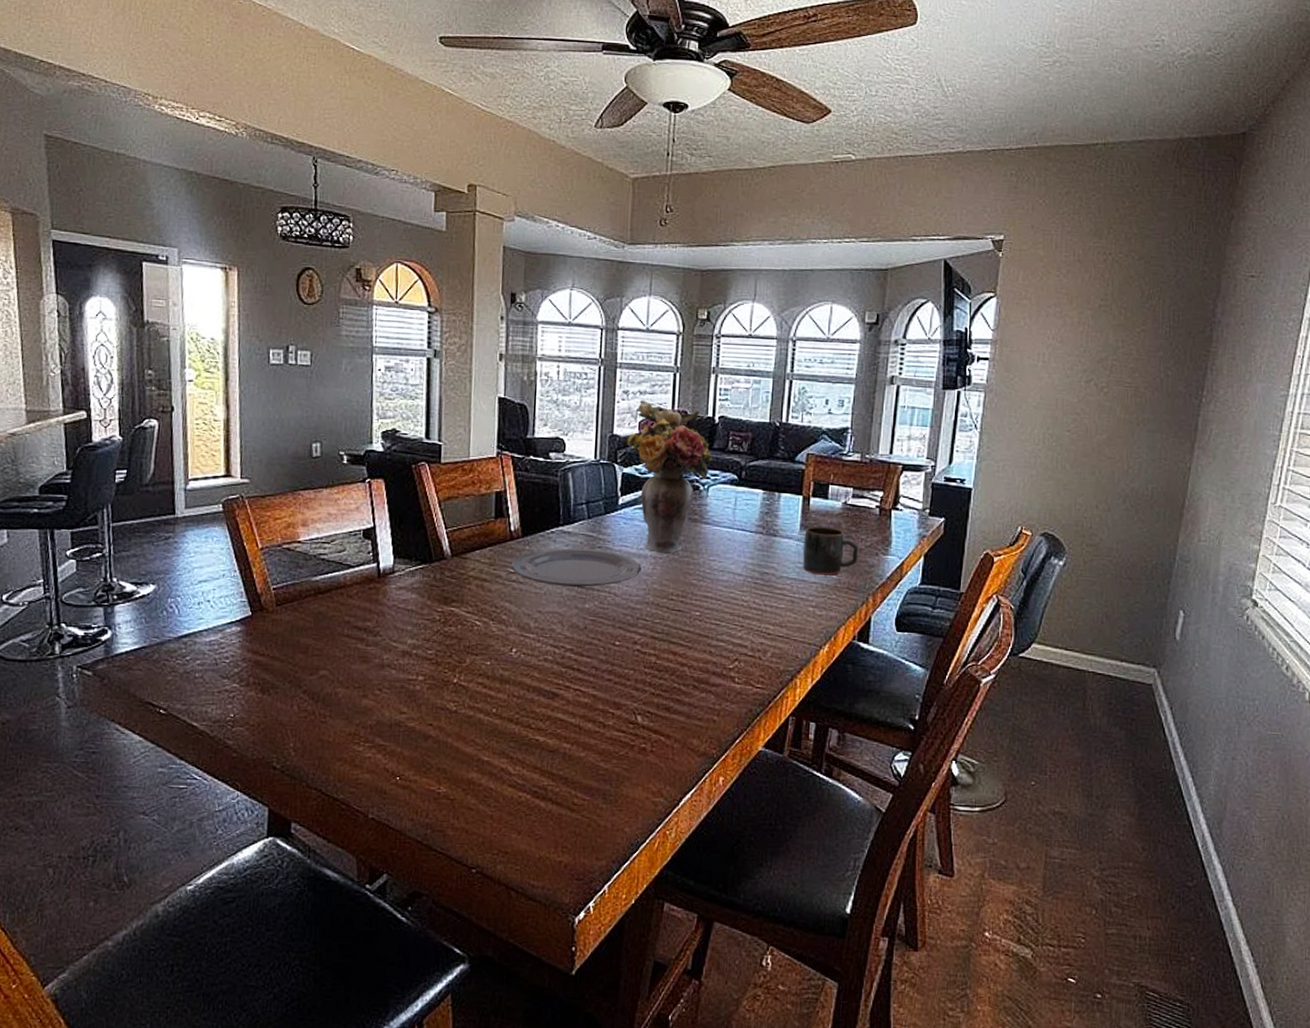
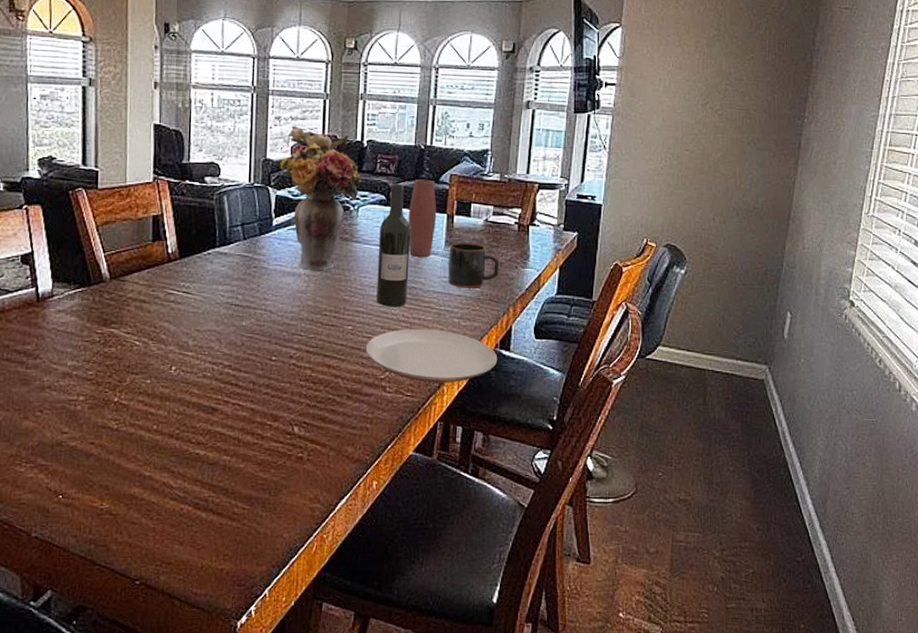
plate: present [511,548,642,587] -> none [169,268,296,306]
plate: none [713,616,855,676] -> present [365,328,498,383]
wine bottle: none [726,463,764,594] -> present [376,184,411,307]
vase: none [761,458,792,541] -> present [408,179,437,257]

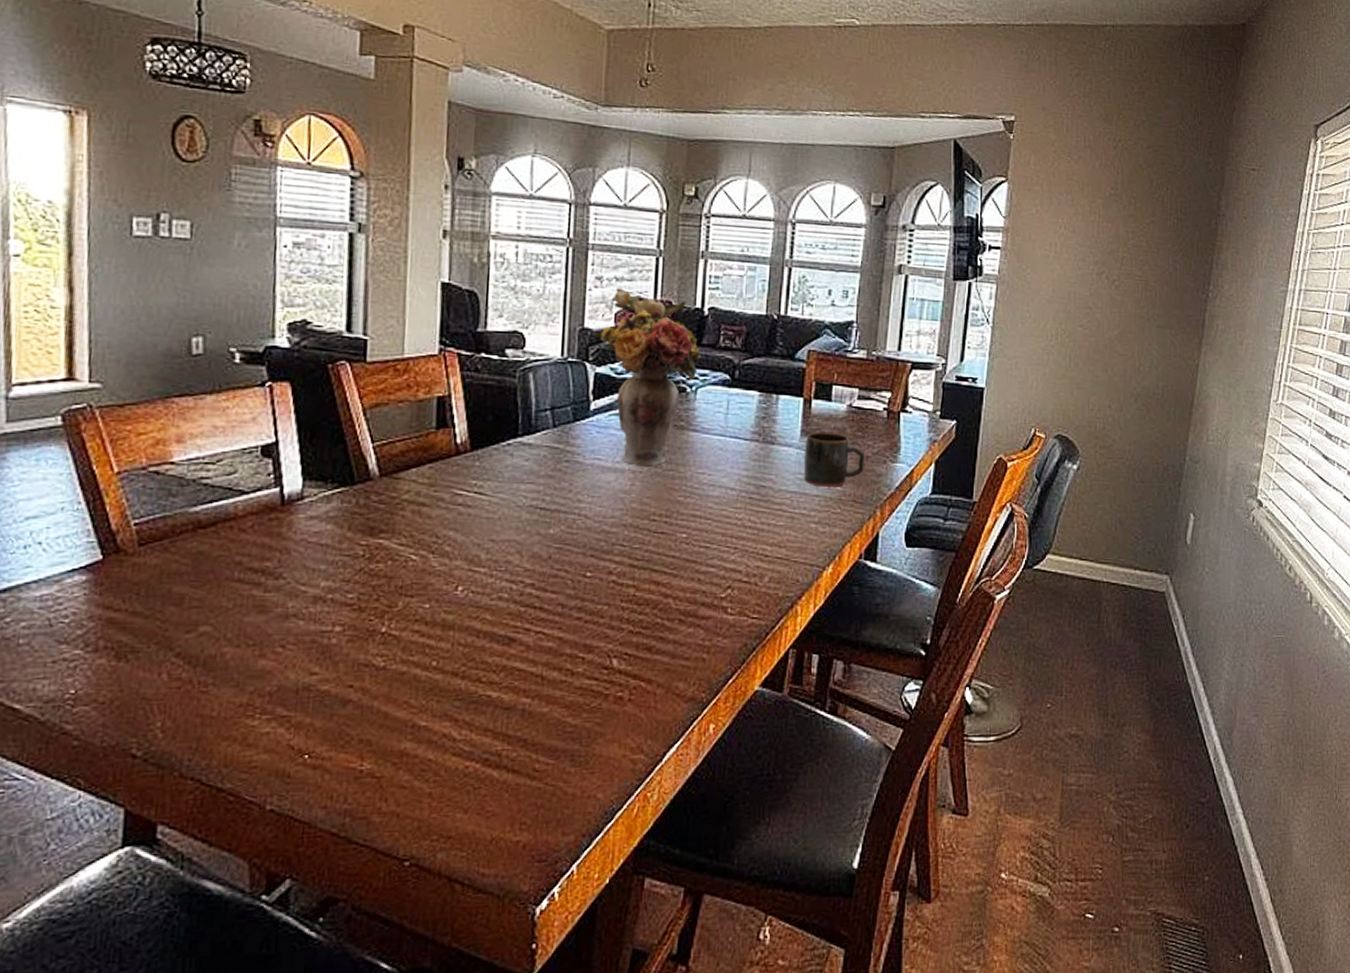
plate: present [365,328,498,383] -> none [703,536,862,602]
wine bottle: present [376,184,411,307] -> none [717,361,761,510]
vase: present [408,179,437,257] -> none [757,355,792,449]

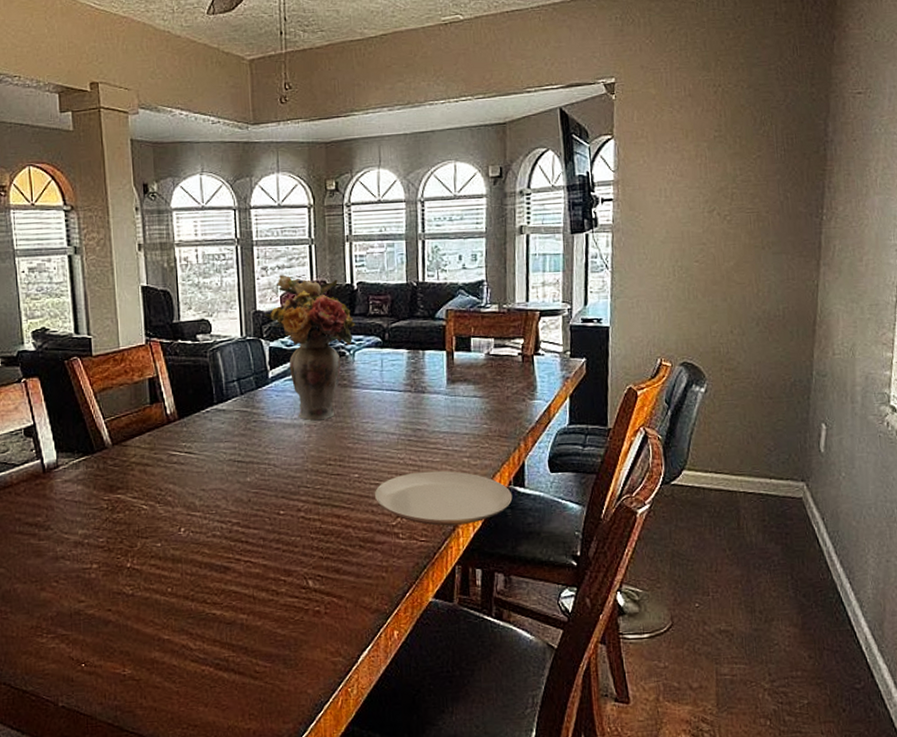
plate: none [703,536,862,602] -> present [374,470,513,526]
mug: present [803,431,866,487] -> none [451,378,506,426]

